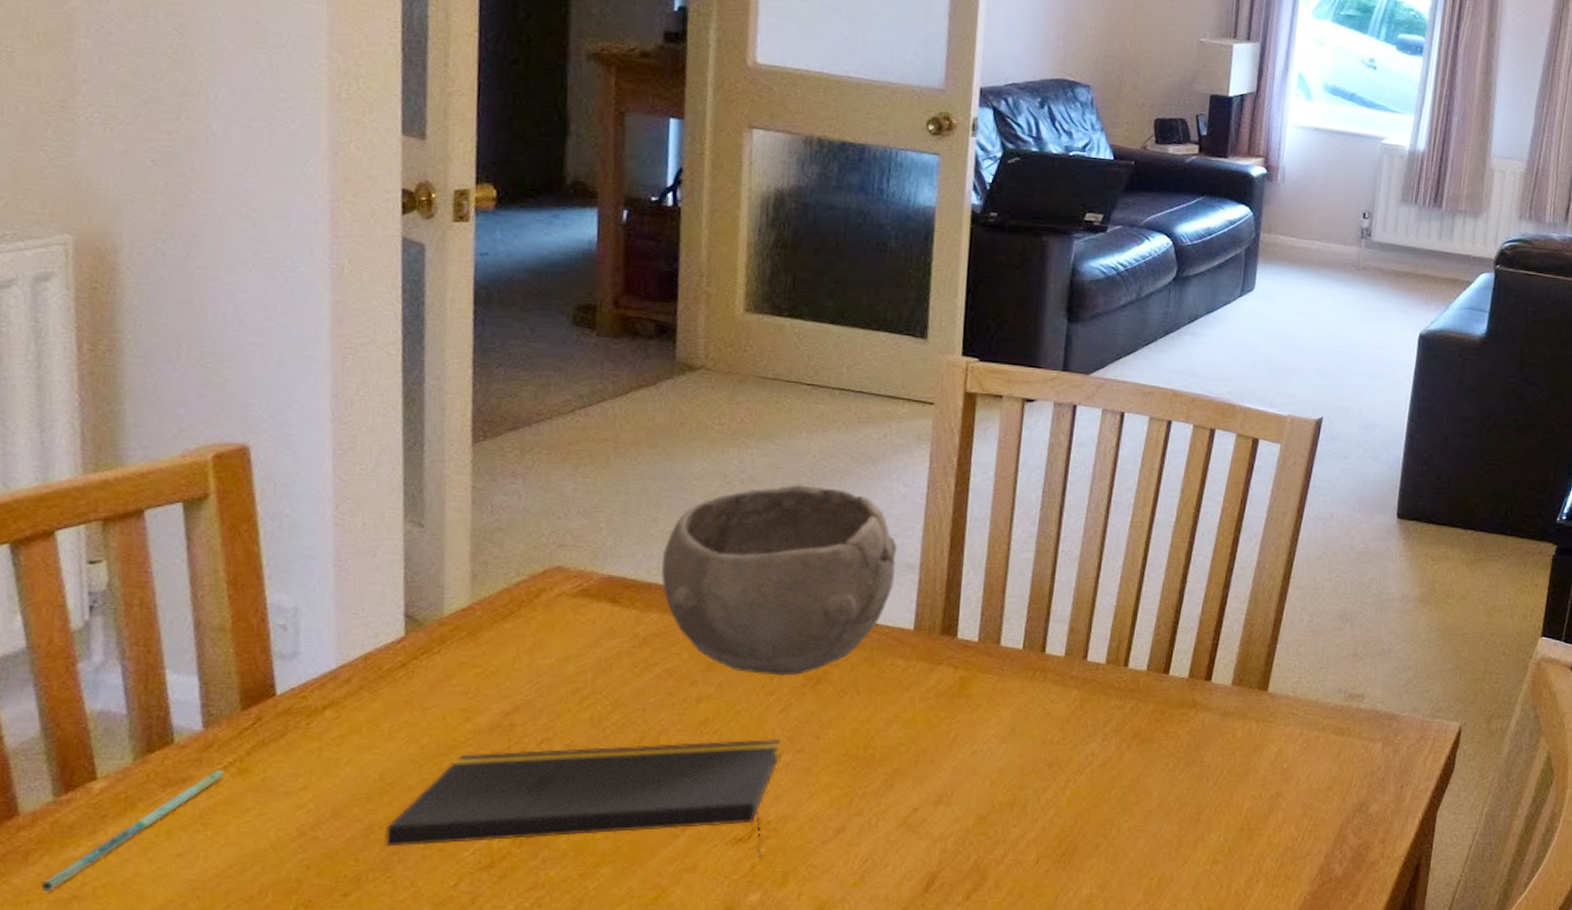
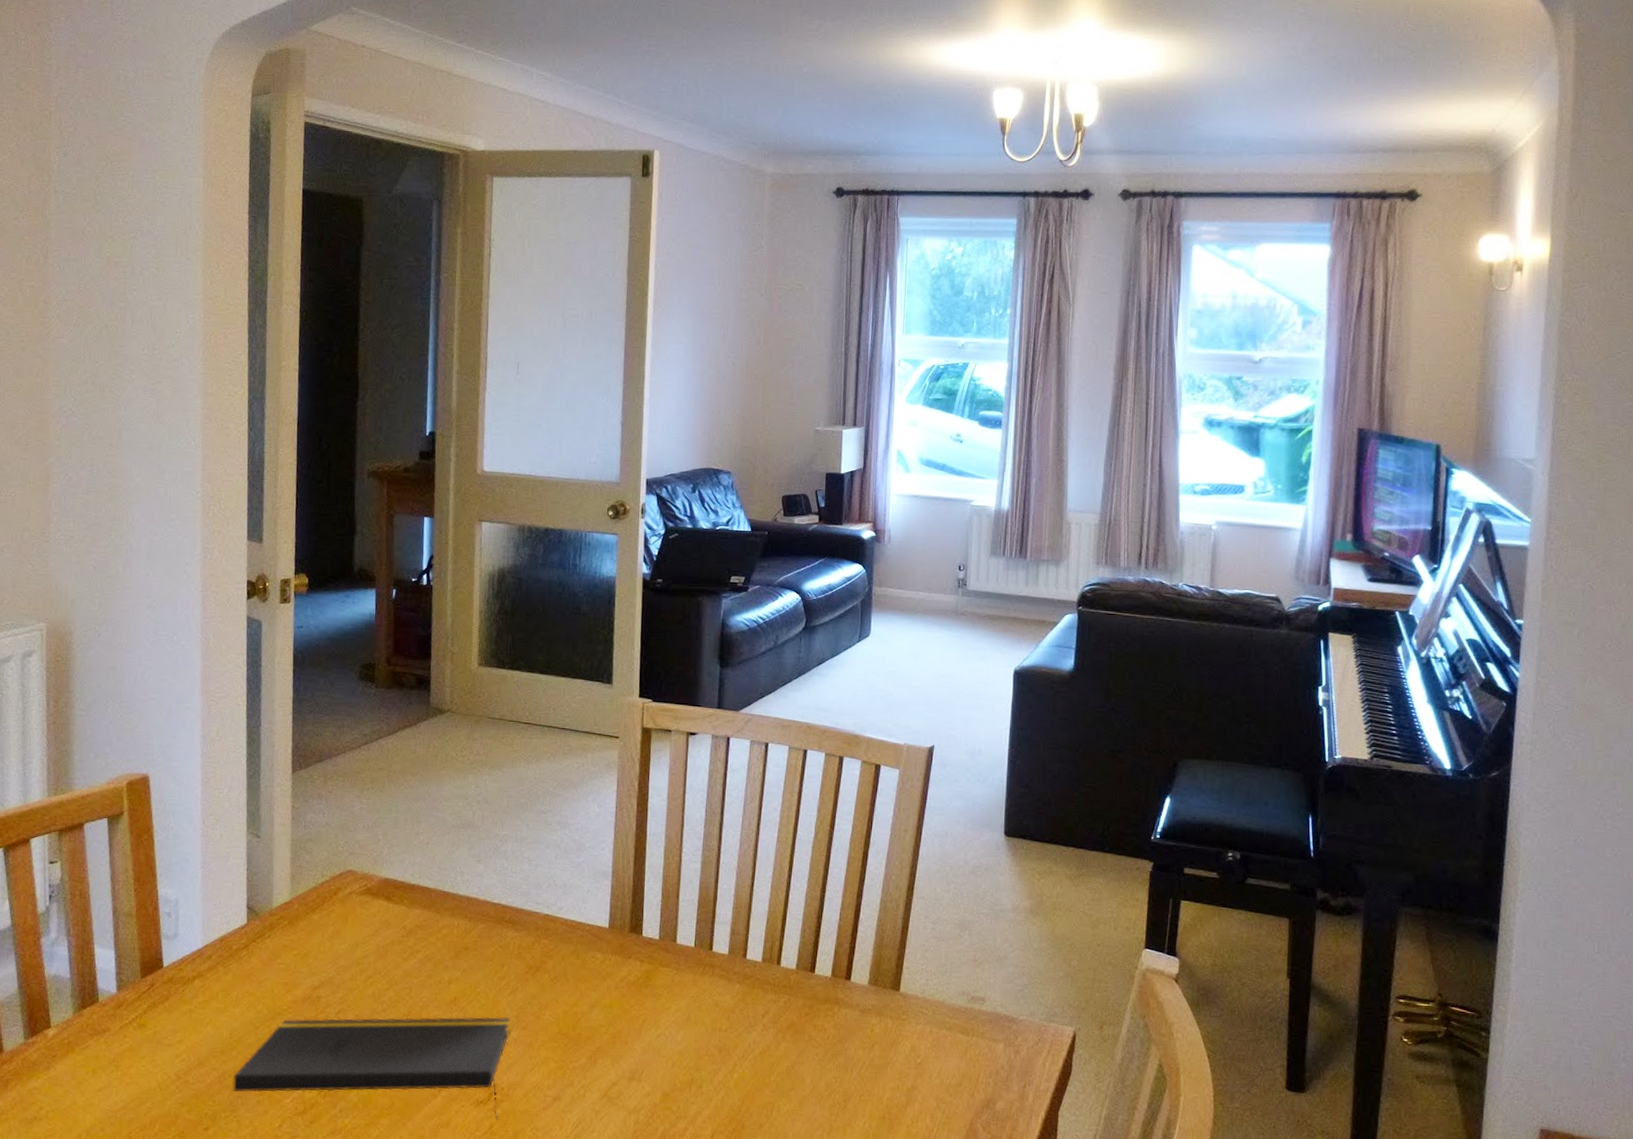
pen: present [40,769,224,892] -> none [14,1023,130,1113]
bowl: present [661,485,897,676] -> none [422,805,594,965]

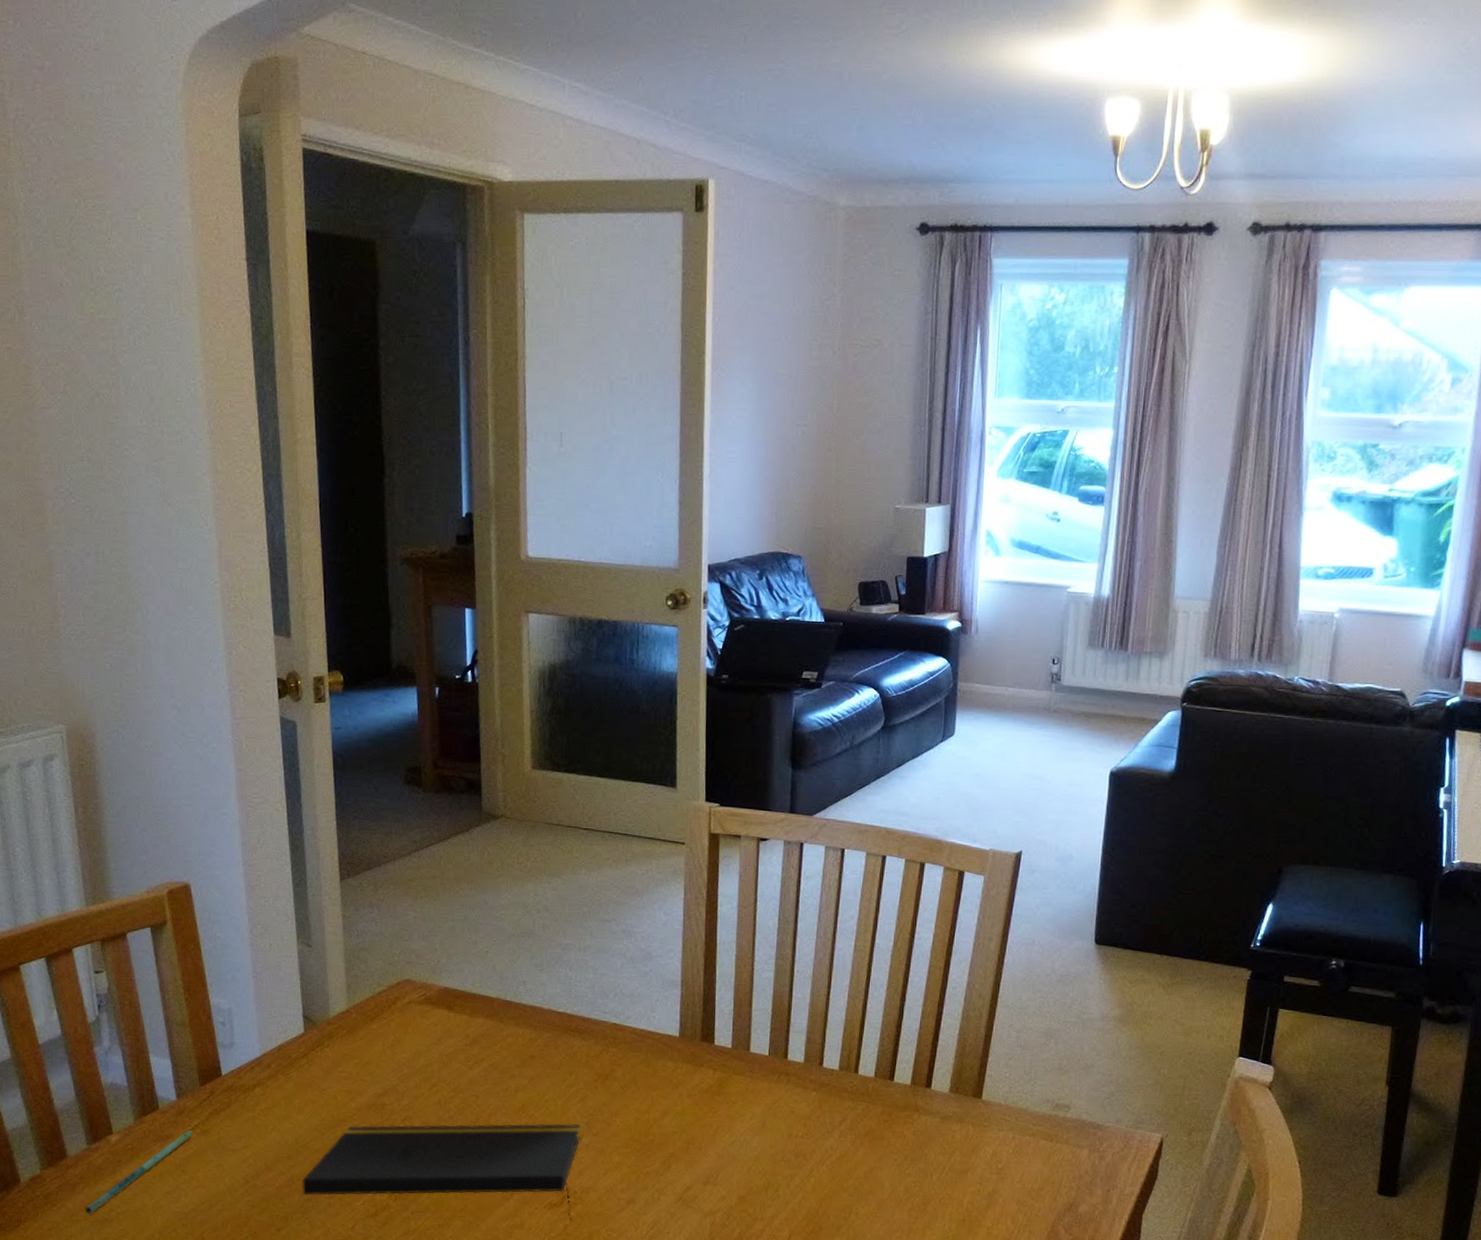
pen: none [14,1023,130,1113] -> present [84,1129,193,1215]

